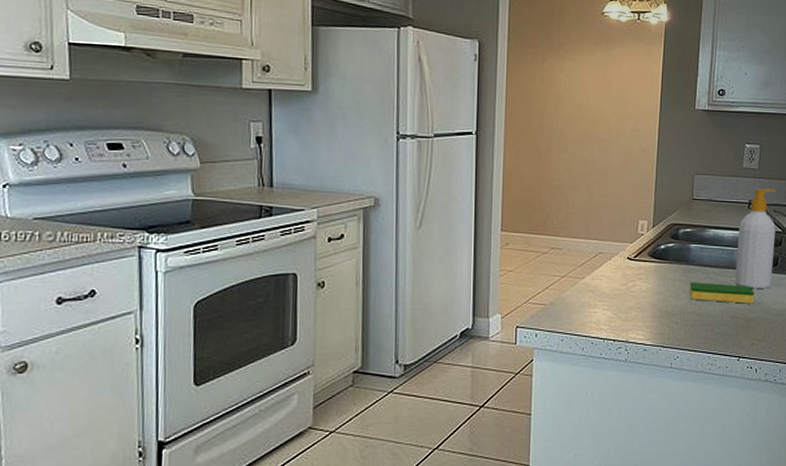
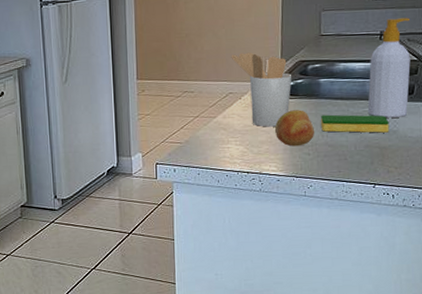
utensil holder: none [603,210,664,292] -> present [231,52,292,127]
fruit: none [643,275,683,314] -> present [274,110,314,147]

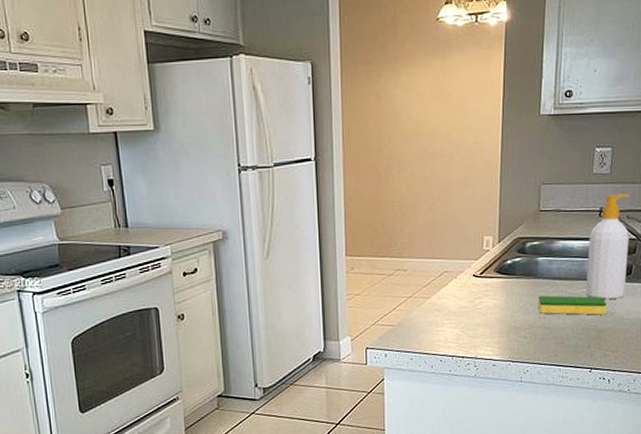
utensil holder: present [231,52,292,127] -> none [446,228,510,309]
fruit: present [274,110,314,147] -> none [491,290,531,329]

